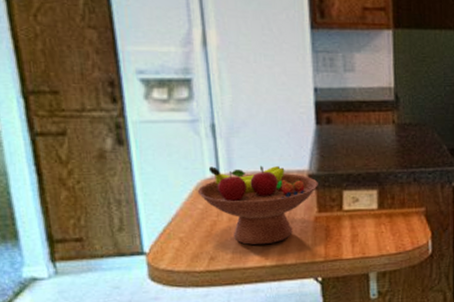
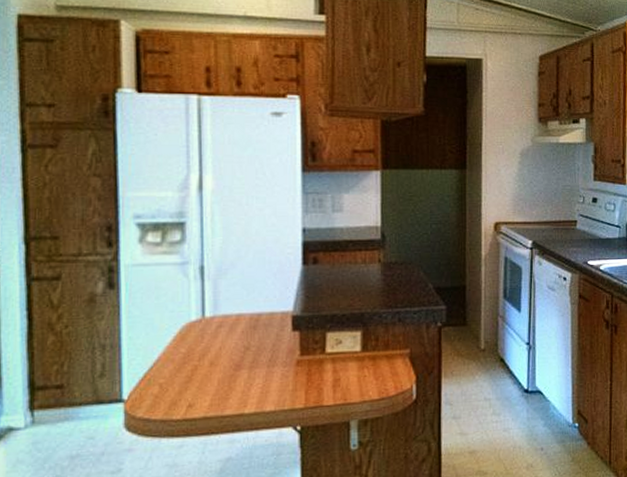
fruit bowl: present [197,165,318,245] -> none [181,307,302,391]

